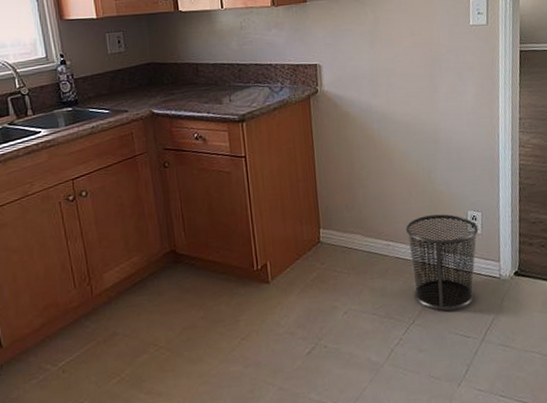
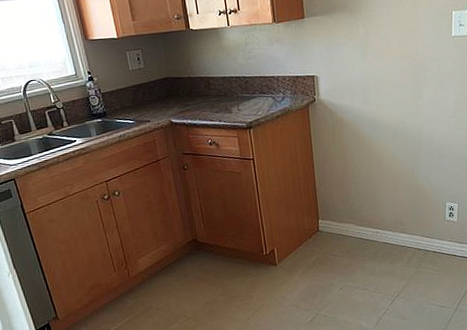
trash can: present [405,214,479,311] -> none [392,205,455,286]

